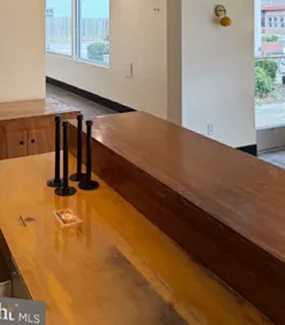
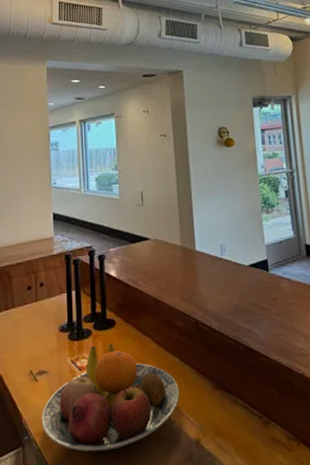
fruit bowl: none [28,203,157,298] -> present [41,343,180,452]

